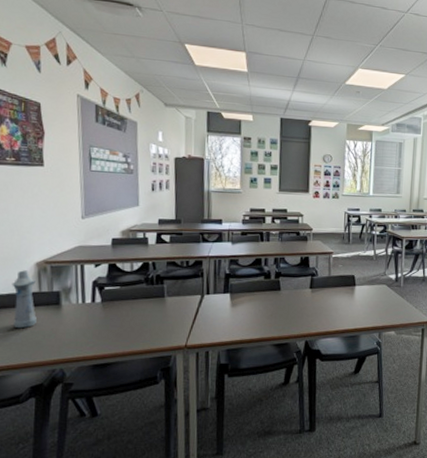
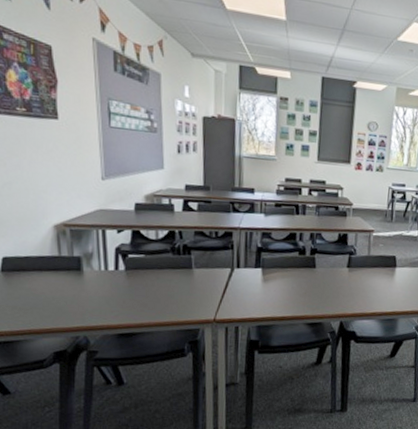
bottle: present [12,270,37,329] -> none [29,232,57,294]

